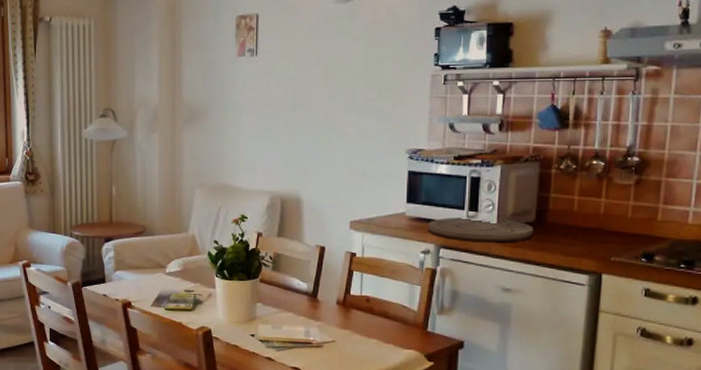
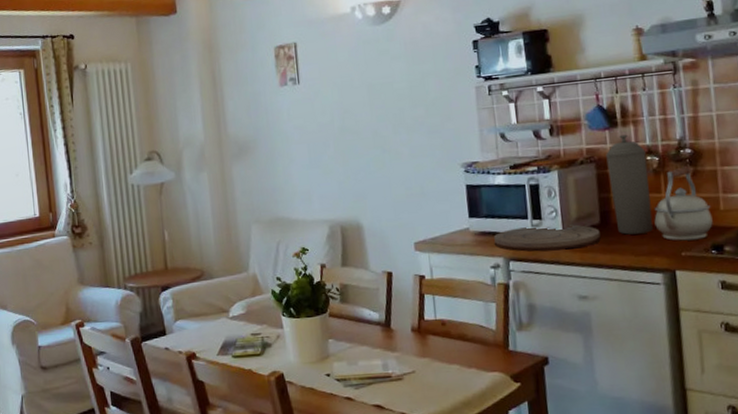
canister: none [551,136,593,235] -> present [606,134,654,235]
kettle: none [589,174,649,247] -> present [654,166,714,241]

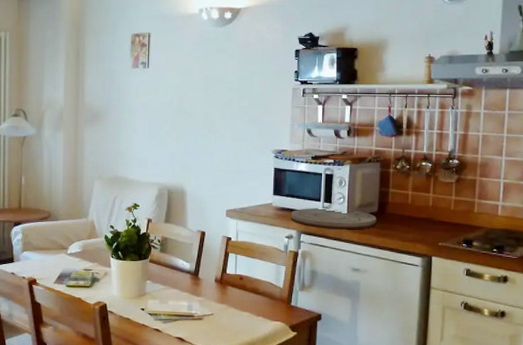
canister: present [606,134,654,235] -> none [390,142,422,224]
kettle: present [654,166,714,241] -> none [421,174,468,234]

